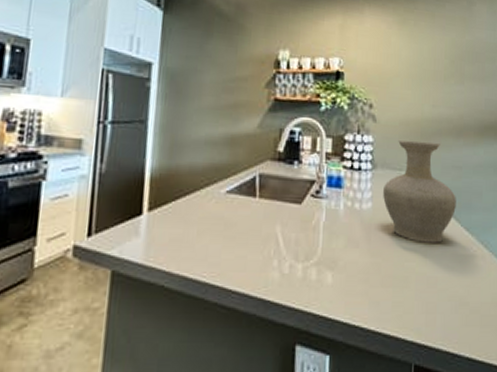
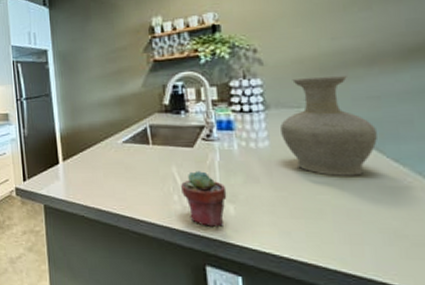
potted succulent: none [281,232,327,297] -> present [180,171,227,227]

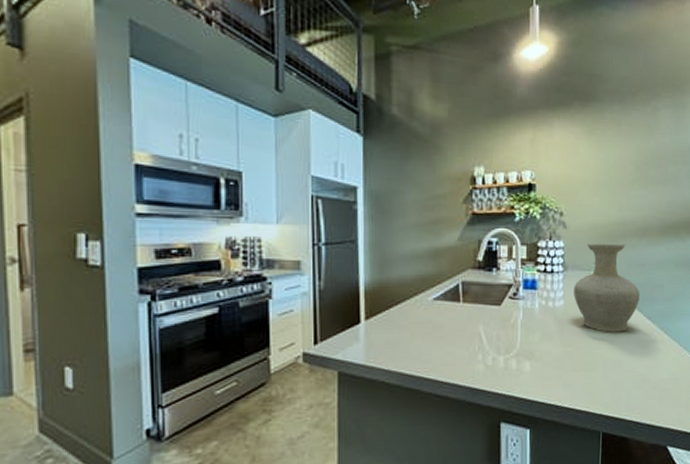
potted succulent: present [180,171,227,227] -> none [485,329,525,384]

